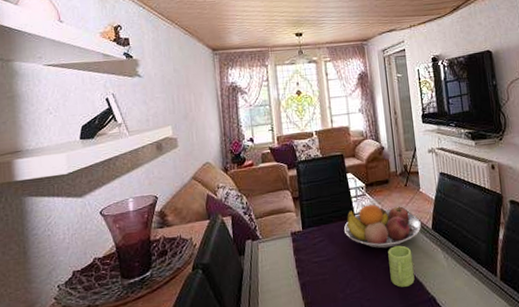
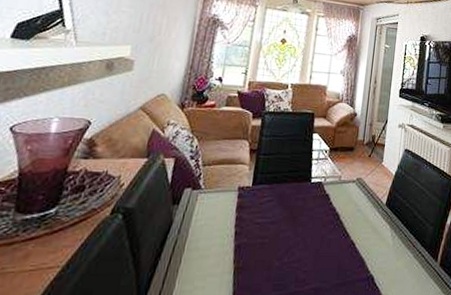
fruit bowl: present [344,204,421,249] -> none [297,170,376,218]
mug: present [388,245,415,287] -> none [333,217,361,262]

